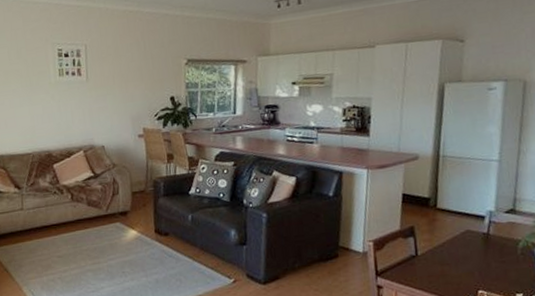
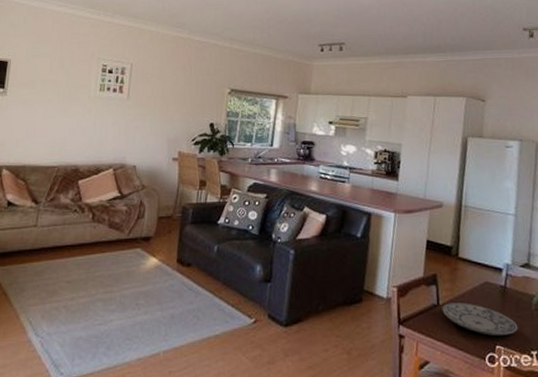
plate: none [420,251,503,281] -> present [442,303,518,335]

